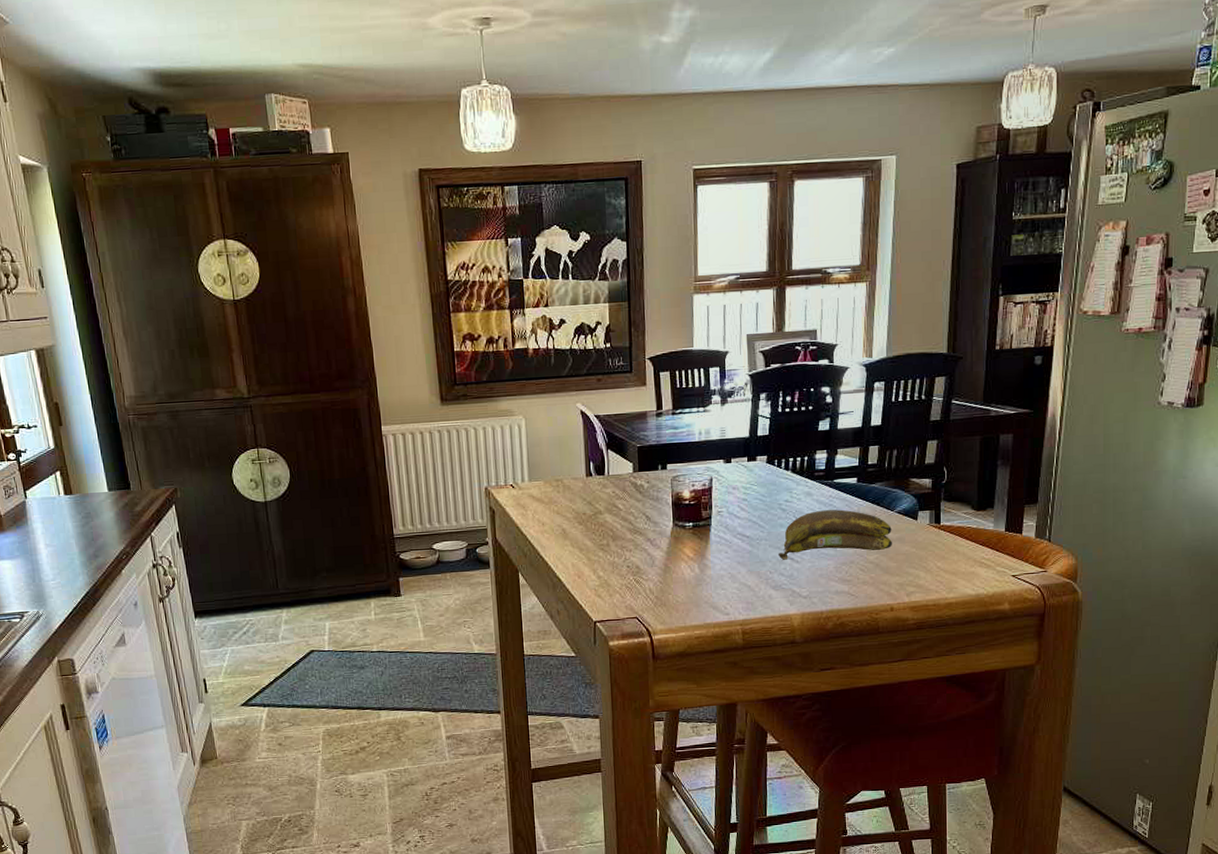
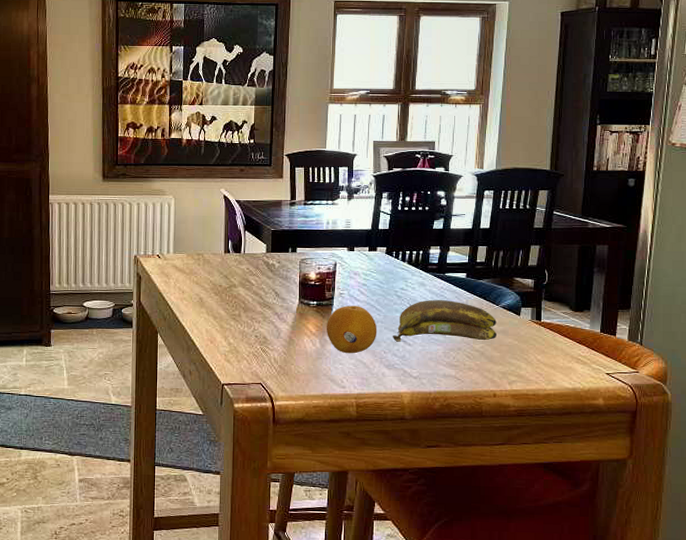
fruit: none [704,524,762,578] -> present [326,305,377,354]

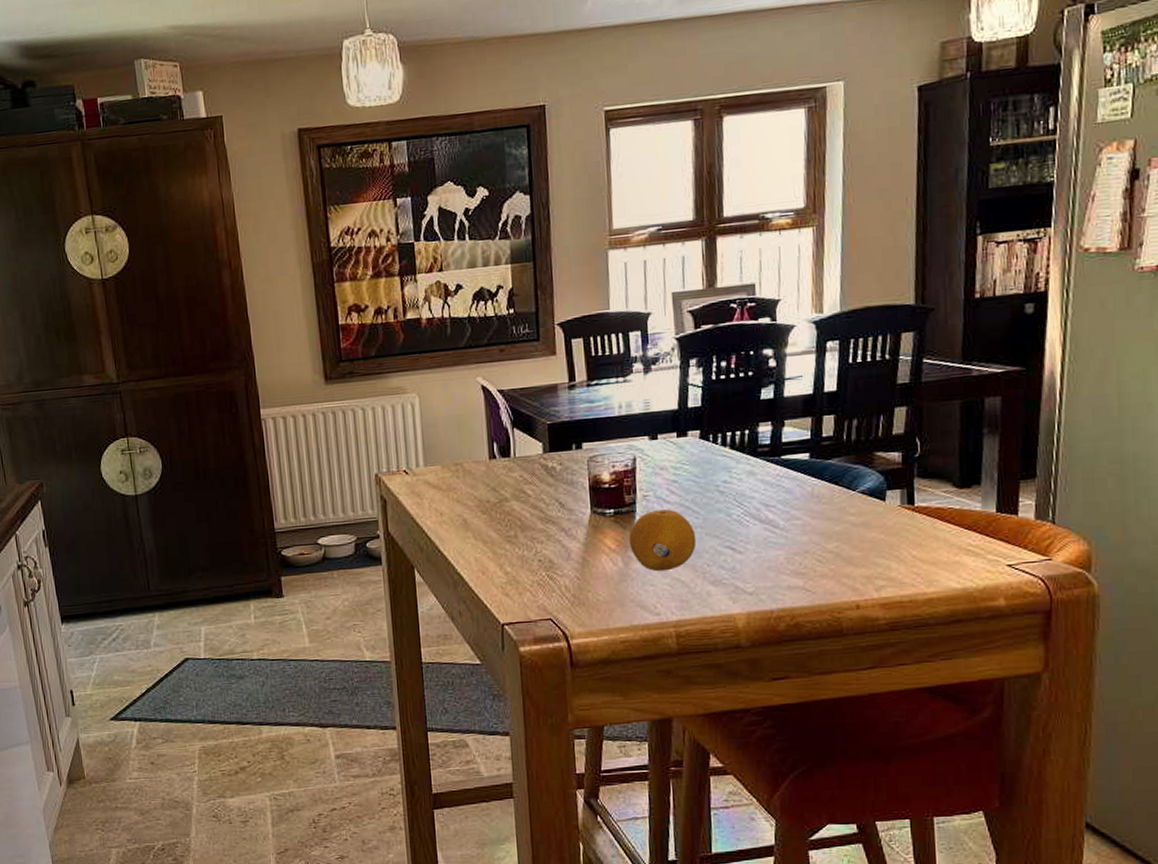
banana: present [393,300,497,343] -> none [717,490,855,552]

